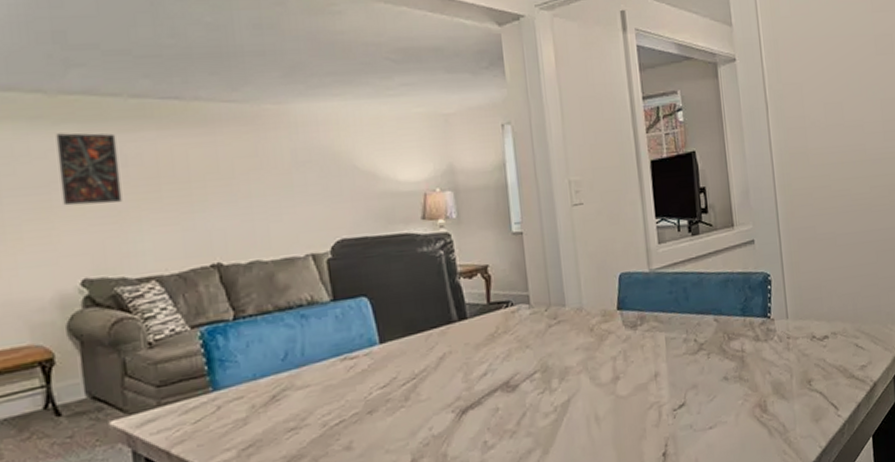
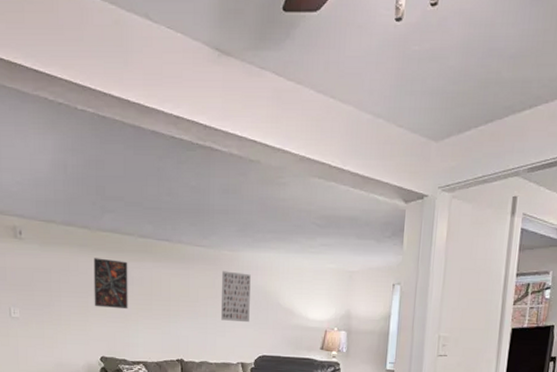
wall art: none [265,131,316,200] -> present [220,271,251,323]

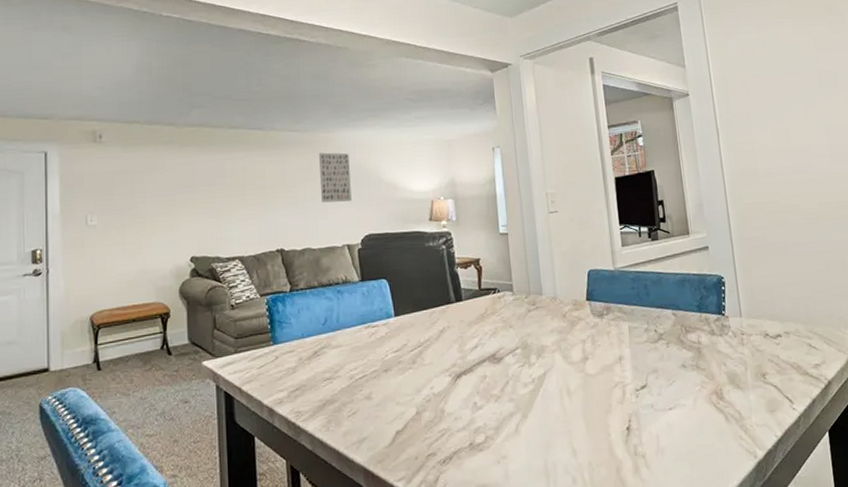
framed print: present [93,258,128,310] -> none [181,153,220,204]

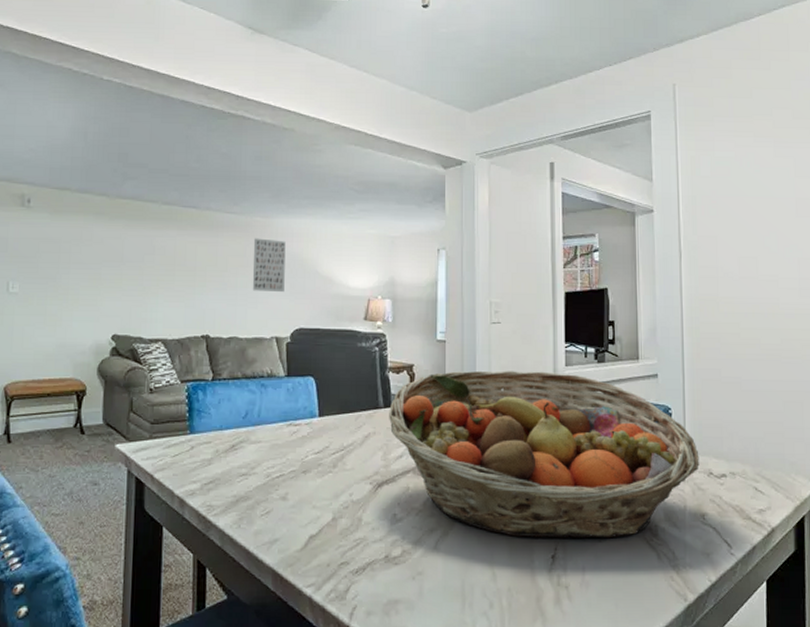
fruit basket: none [461,253,755,413] -> present [389,370,699,538]

